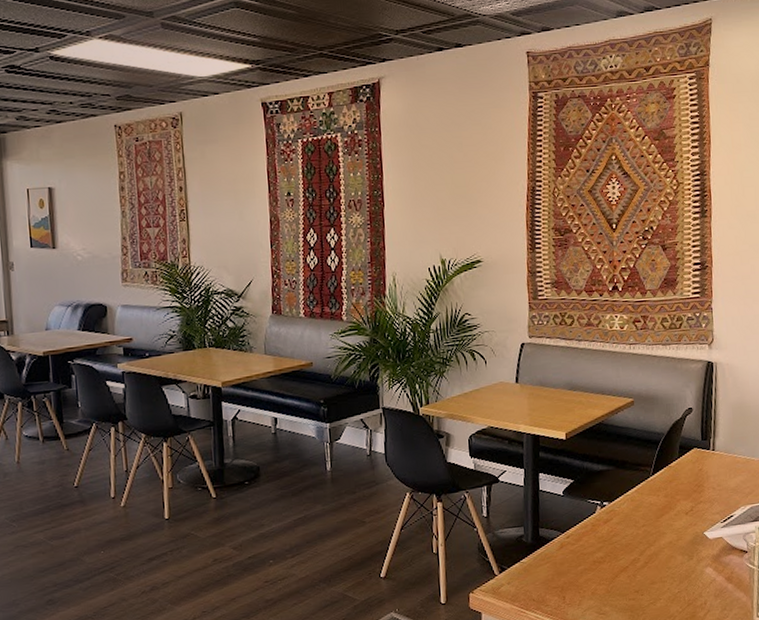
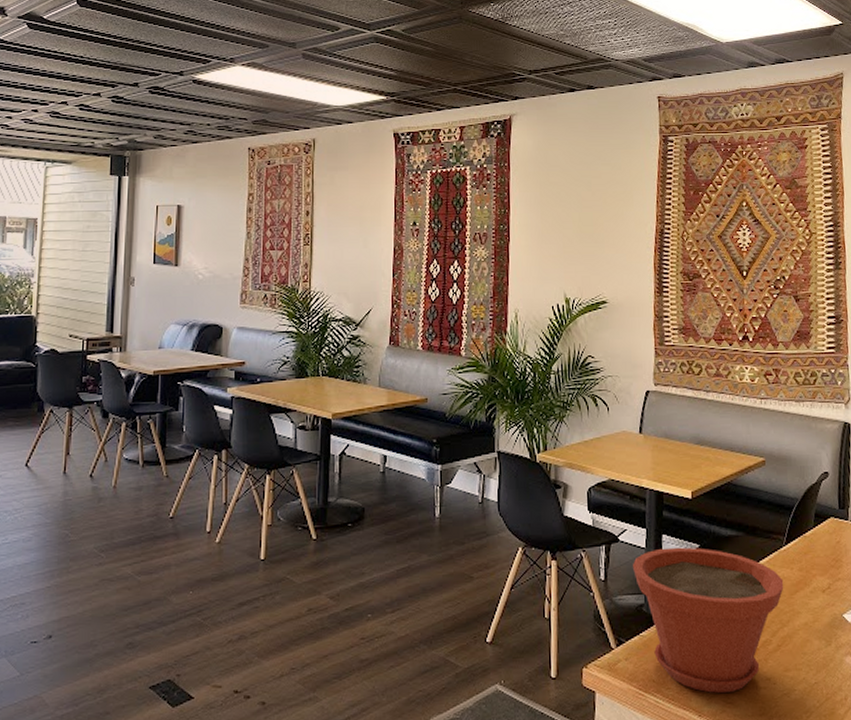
plant pot: none [511,482,651,607] -> present [632,547,784,694]

